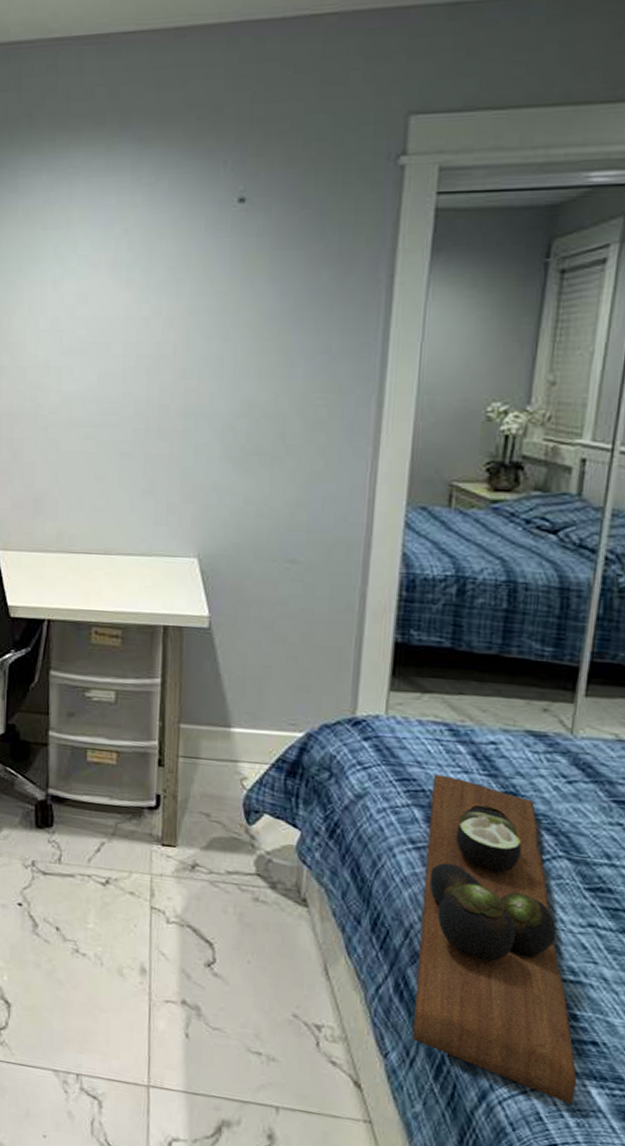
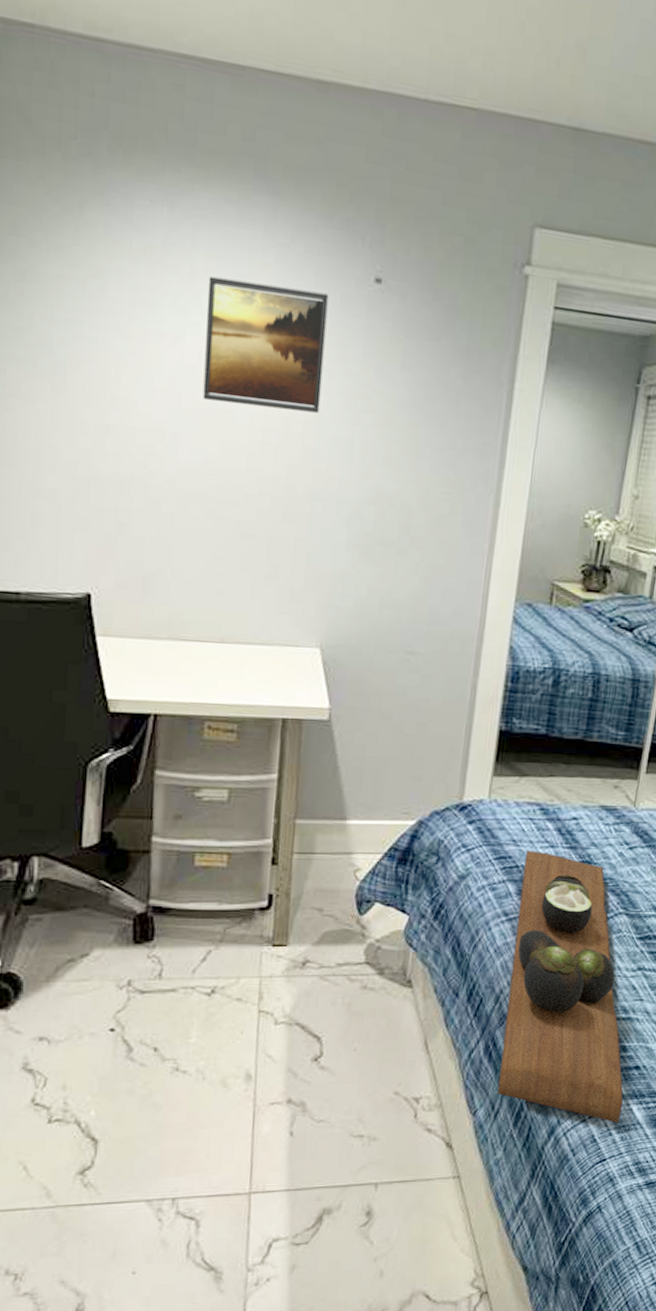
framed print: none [81,221,193,336] -> present [202,276,329,413]

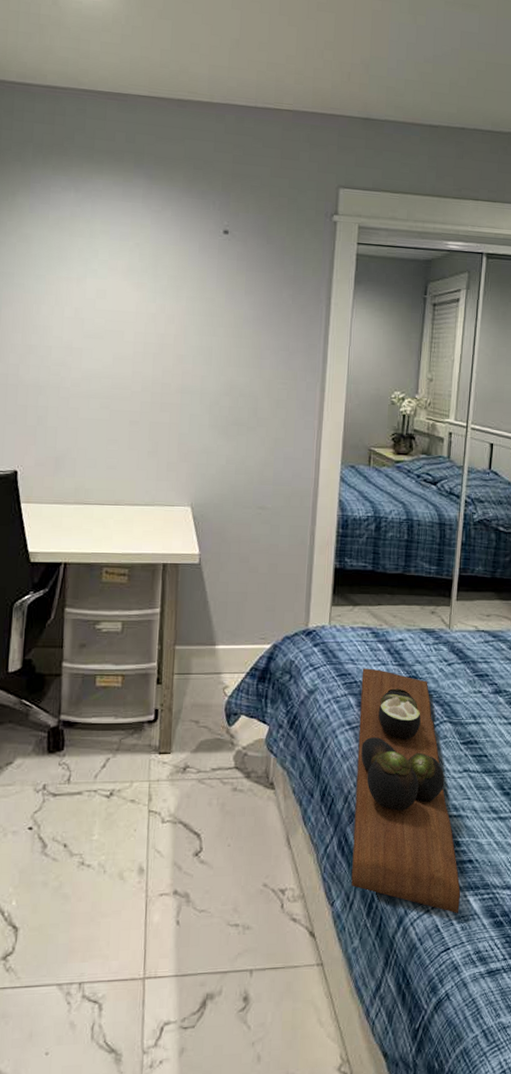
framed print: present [202,276,329,413] -> none [100,236,190,329]

